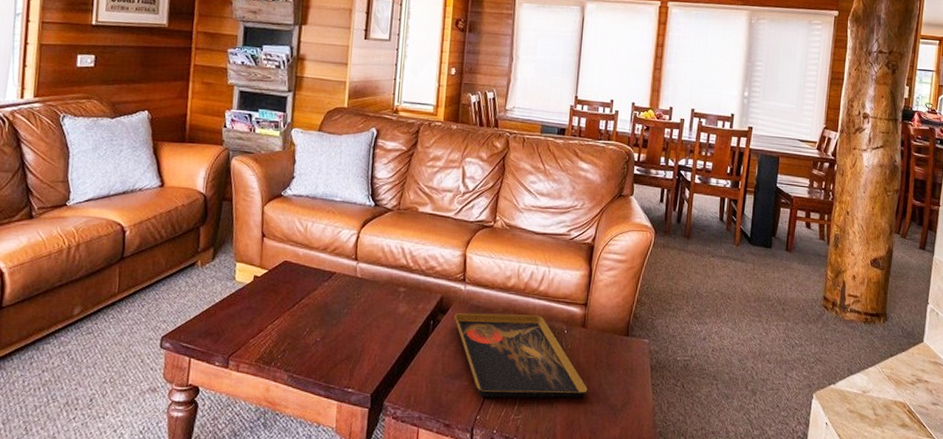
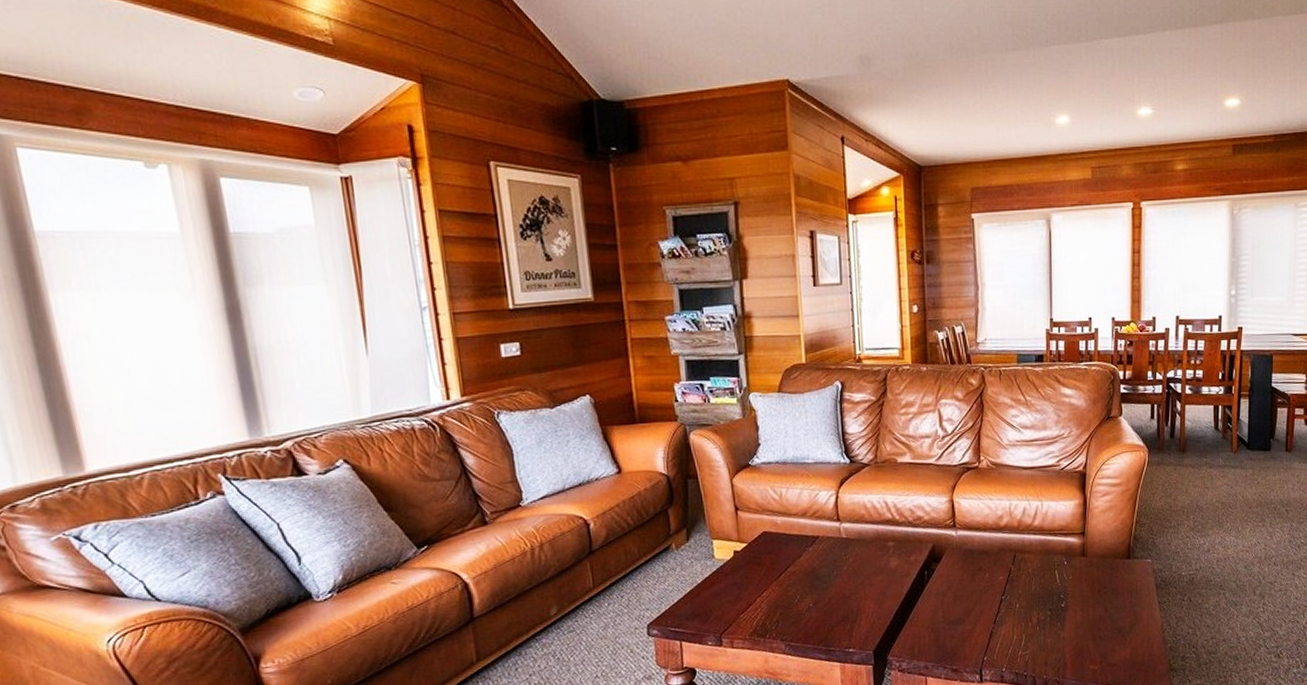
decorative tray: present [454,312,588,399] -> none [948,551,1094,639]

